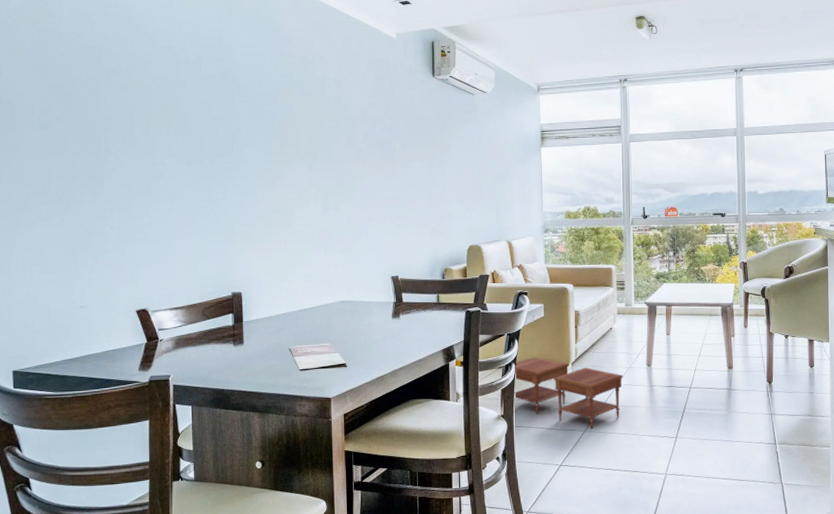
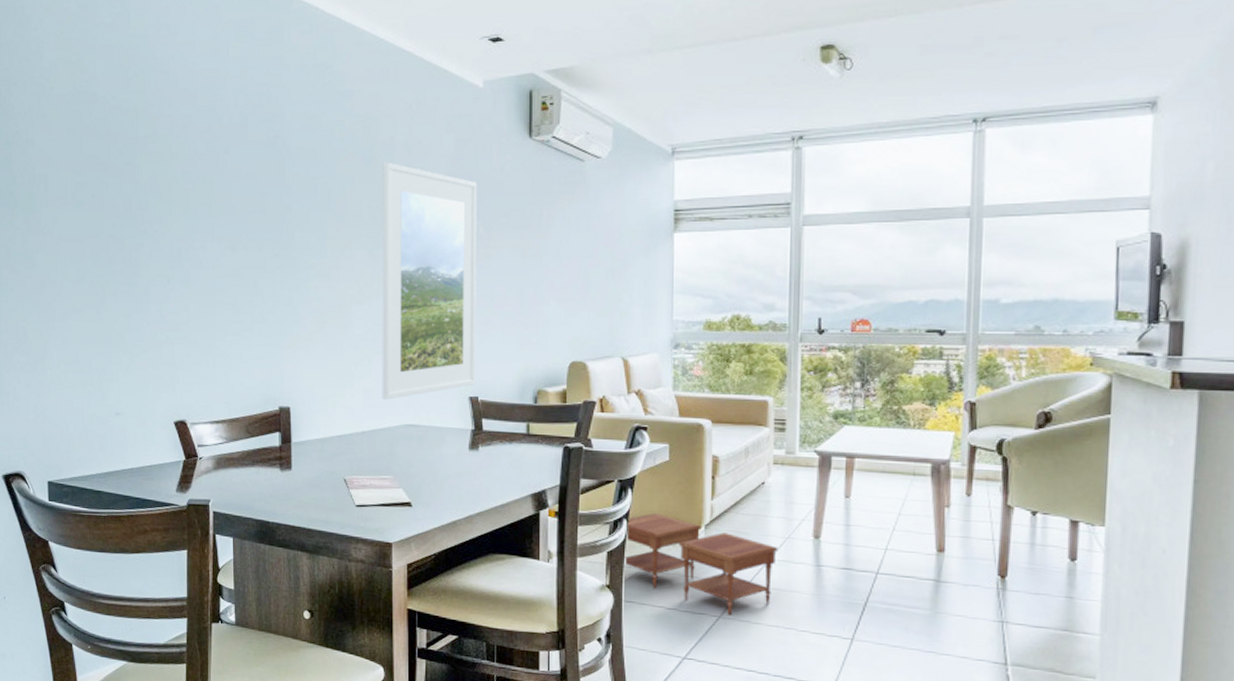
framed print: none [317,94,396,282] -> present [382,162,477,400]

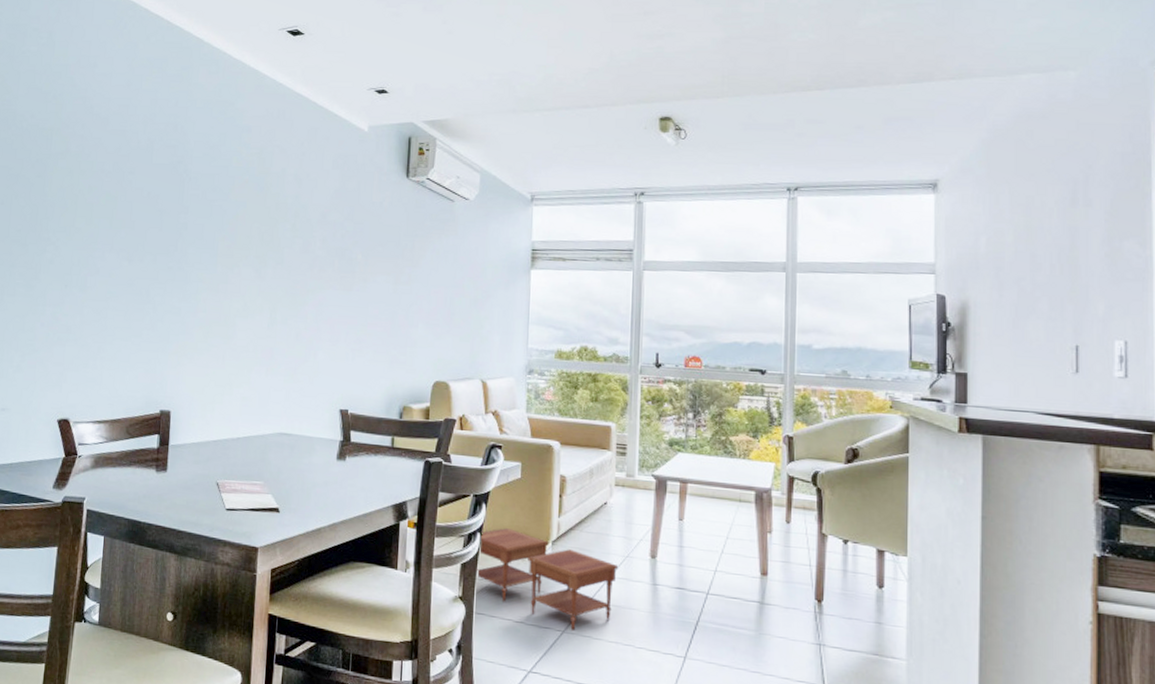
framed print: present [382,162,477,400] -> none [258,191,358,409]

